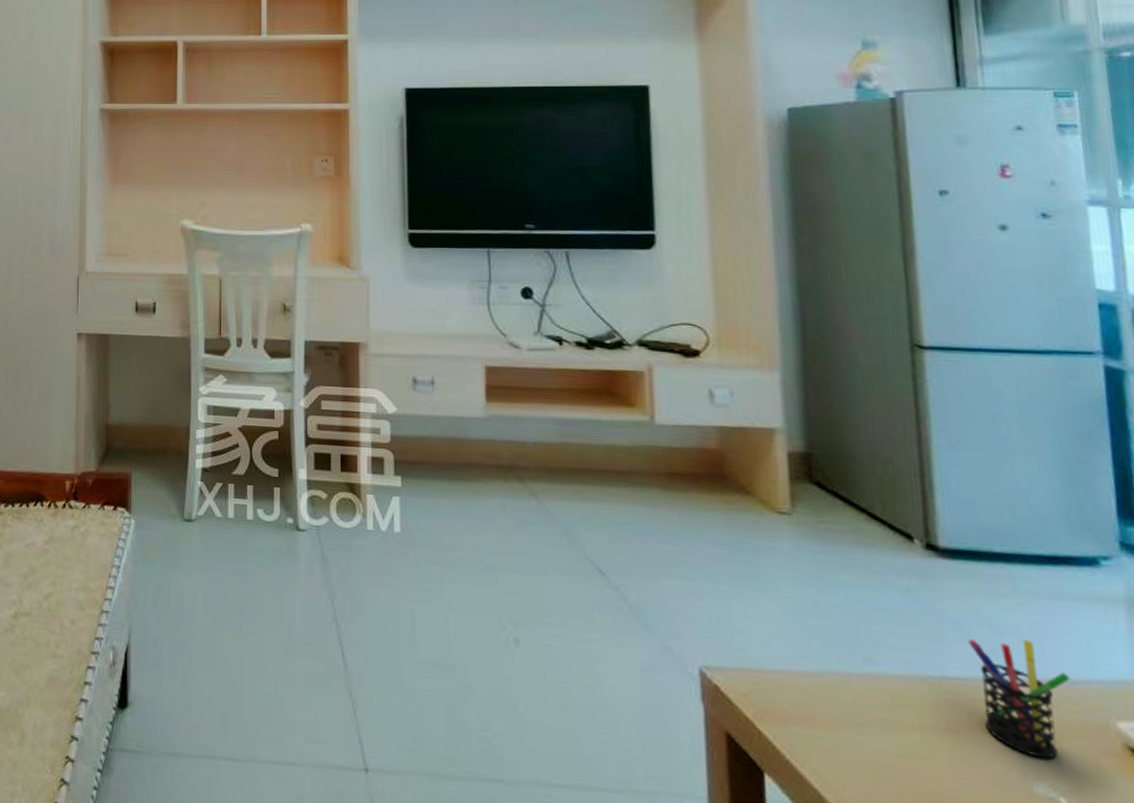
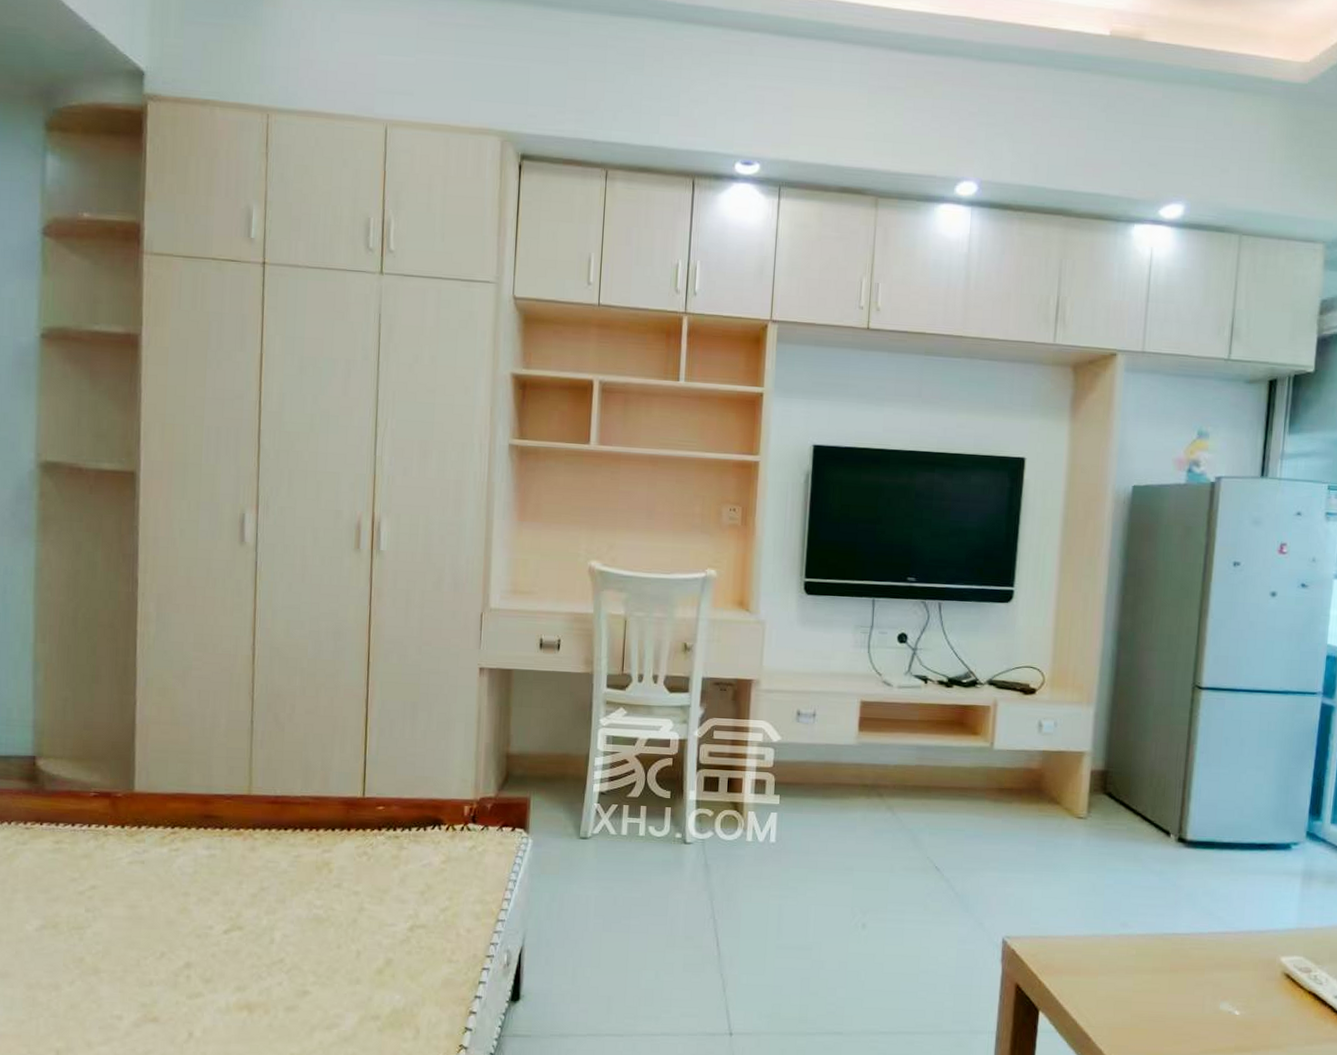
pen holder: present [969,639,1071,759] -> none [1195,903,1258,986]

